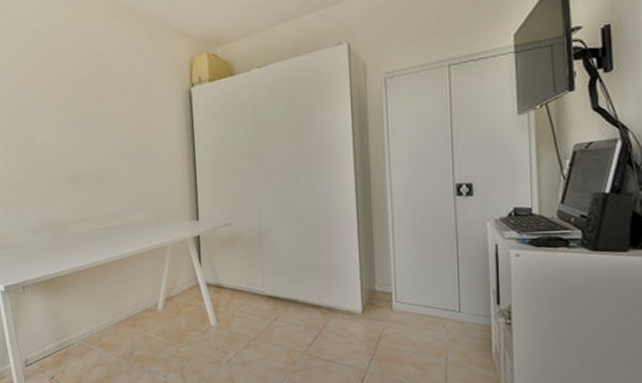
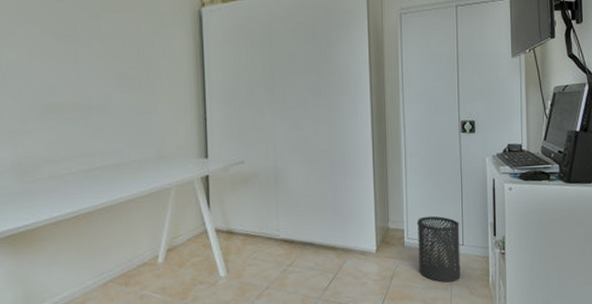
trash can: none [405,280,457,349] -> present [416,216,461,283]

